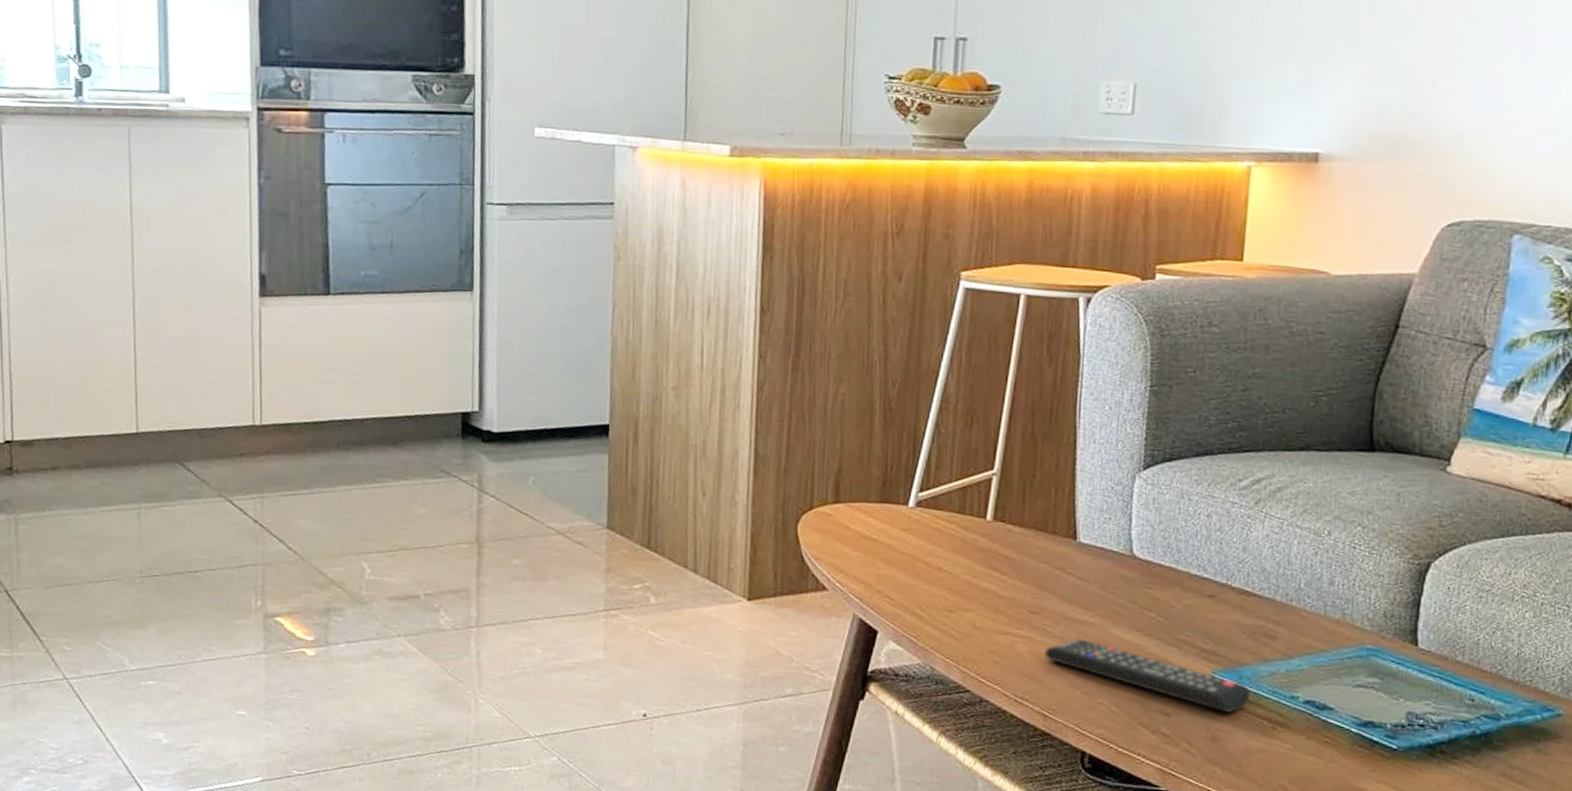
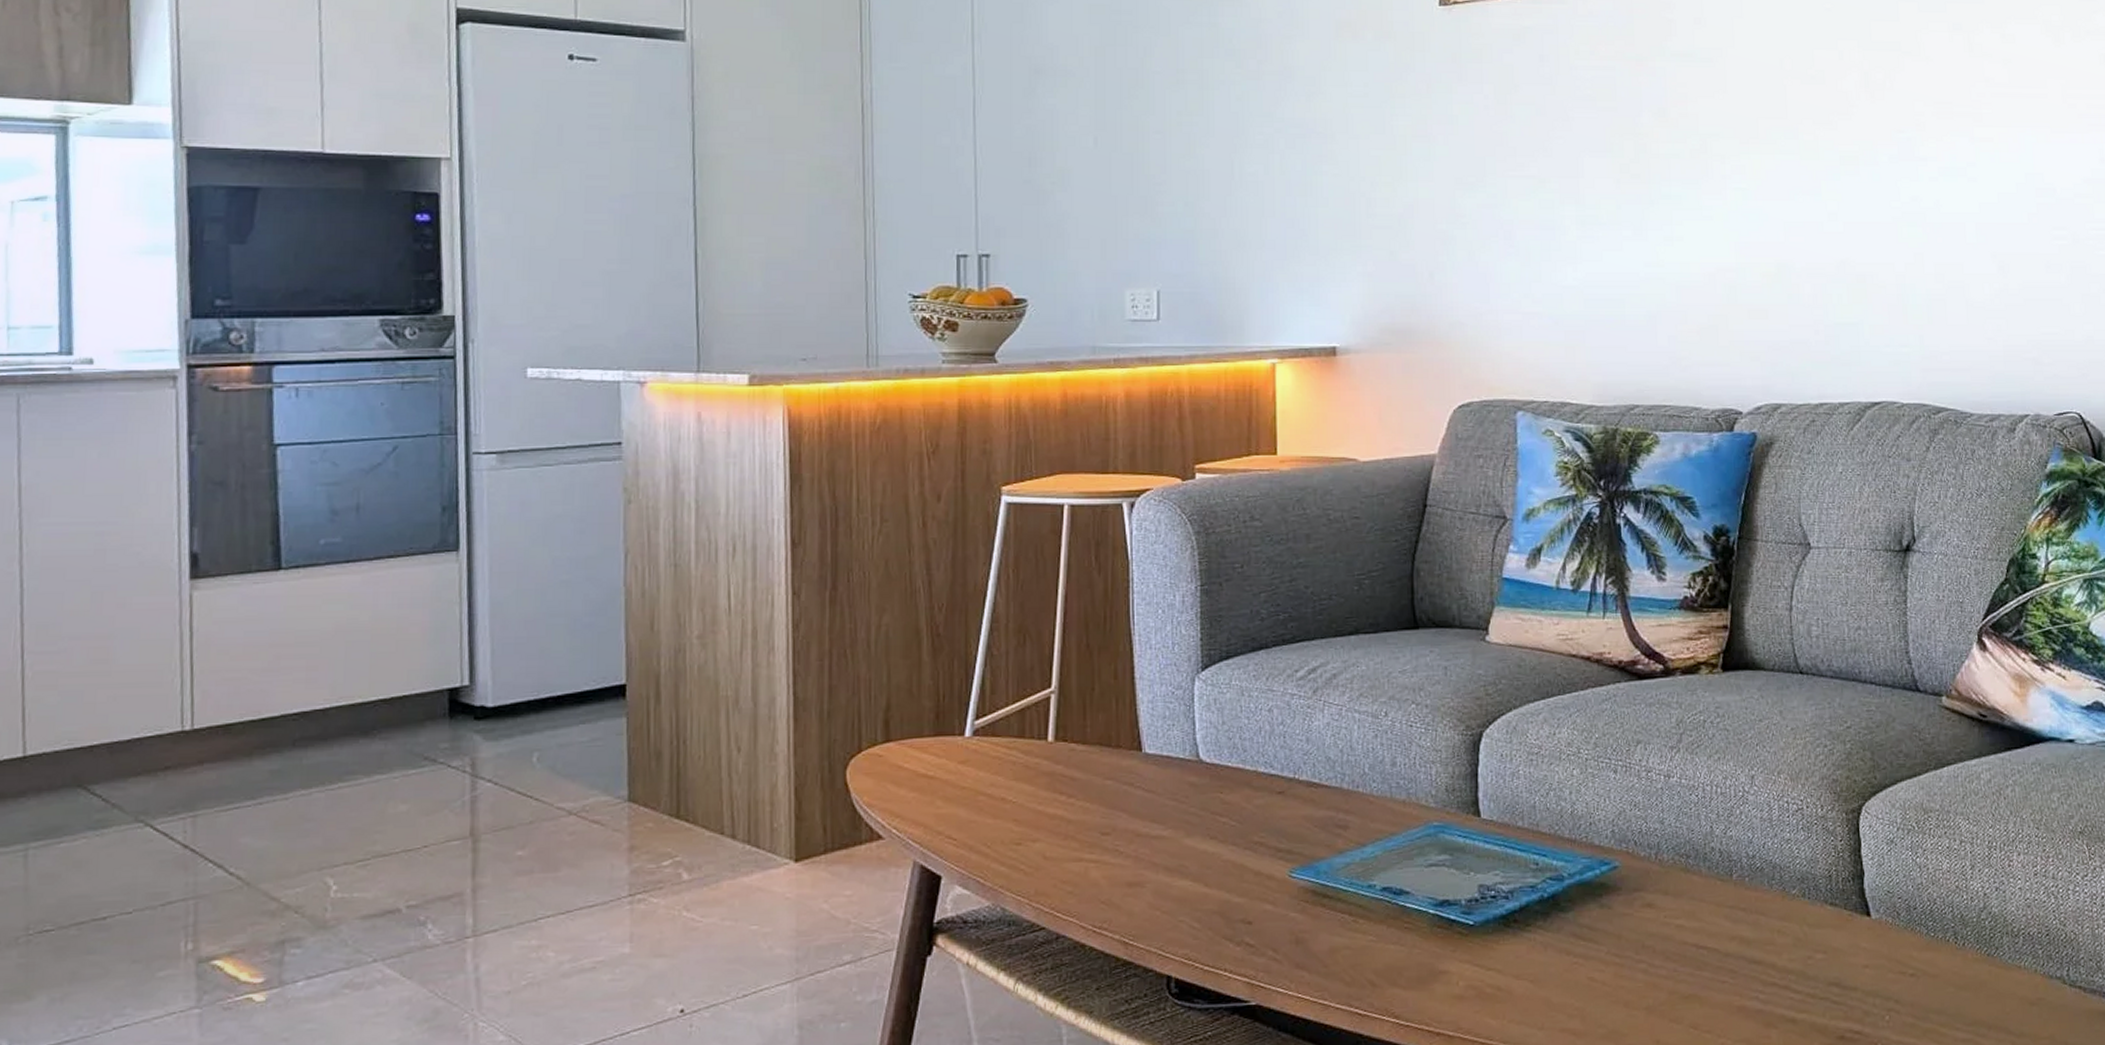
remote control: present [1045,638,1251,713] -> none [1120,855,1330,912]

